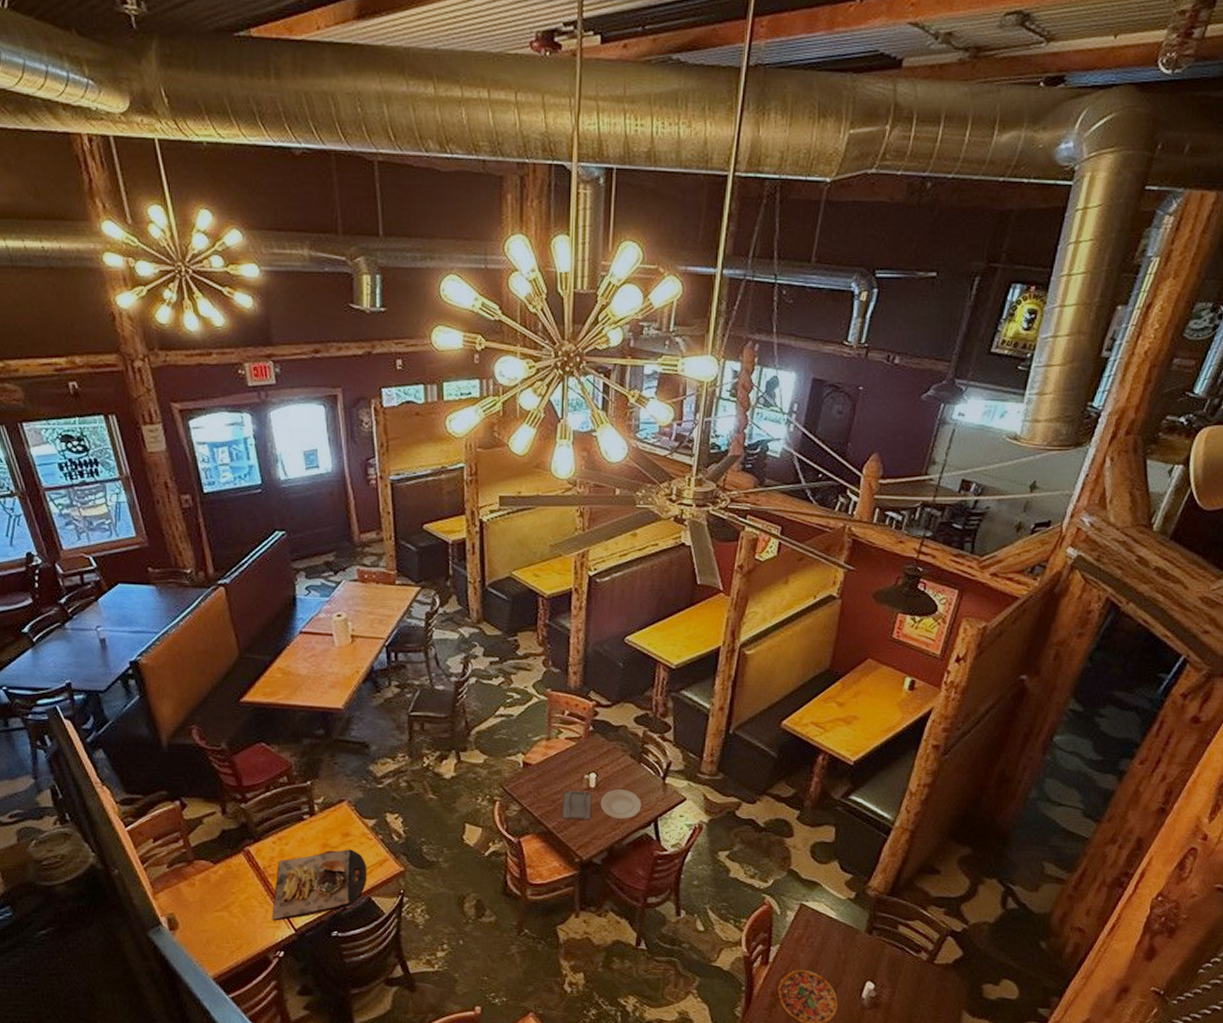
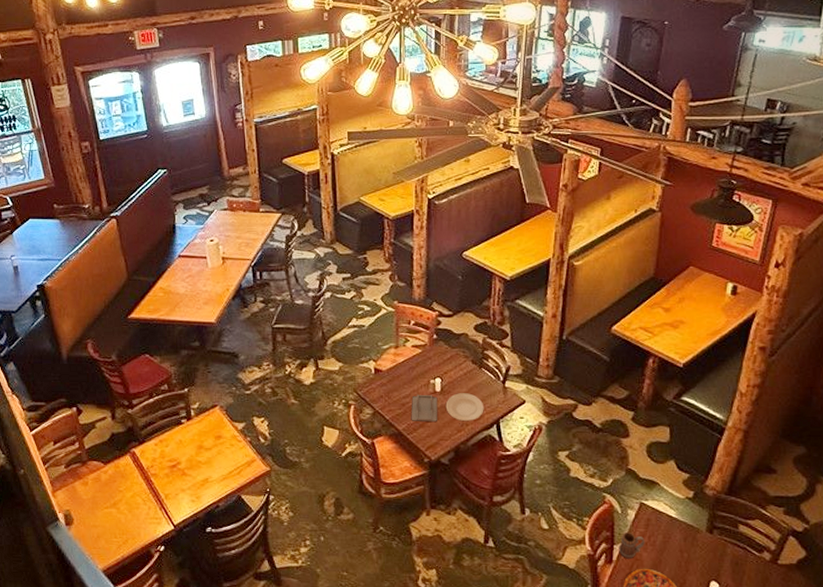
food tray: present [272,849,367,921] -> none [154,450,237,517]
beer mug: none [775,933,803,961] -> present [619,531,645,559]

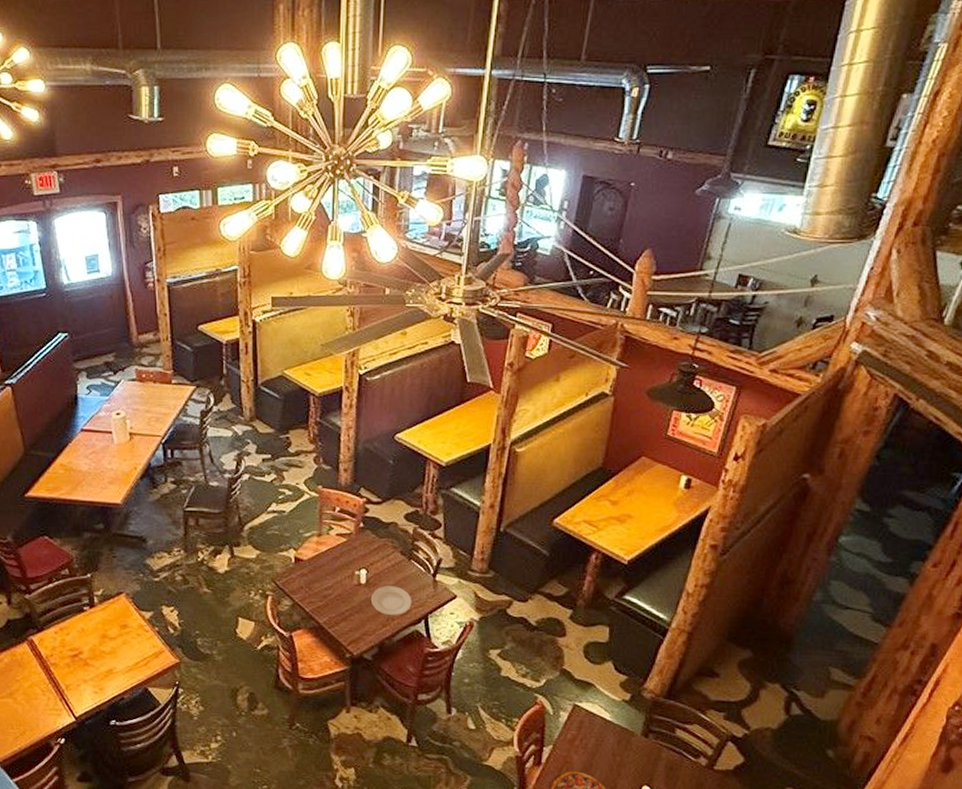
napkin holder: present [411,394,438,421] -> none [333,586,363,615]
beer mug: present [619,531,645,559] -> none [548,733,577,762]

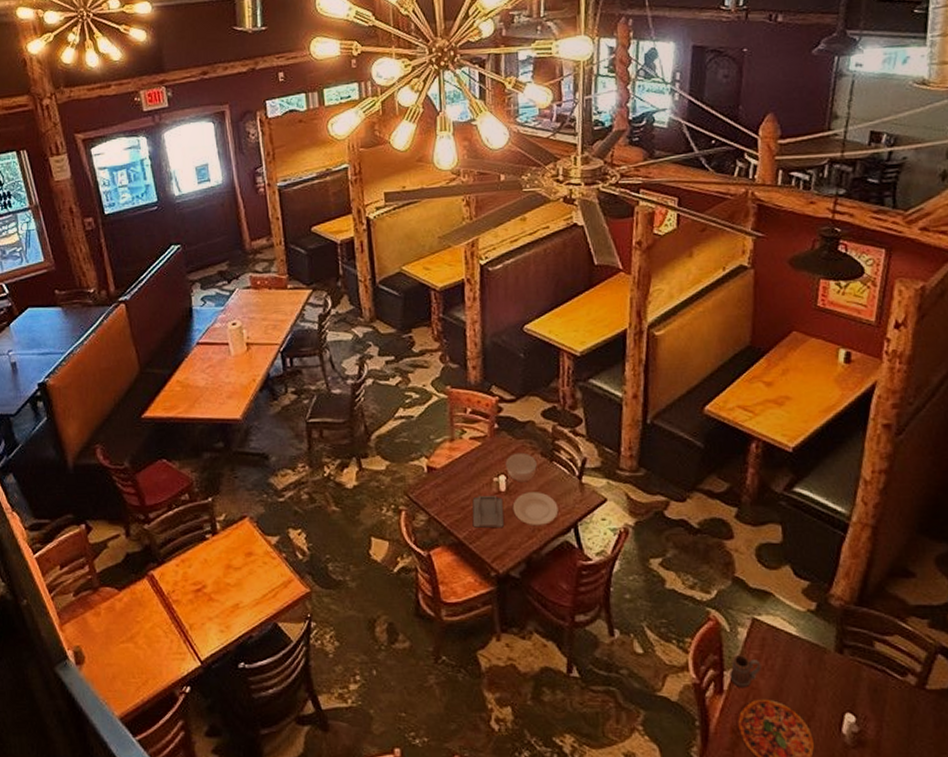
napkin holder: none [333,586,363,615] -> present [472,494,504,528]
bowl: none [367,550,396,577] -> present [505,452,537,482]
beer mug: none [548,733,577,762] -> present [730,654,761,688]

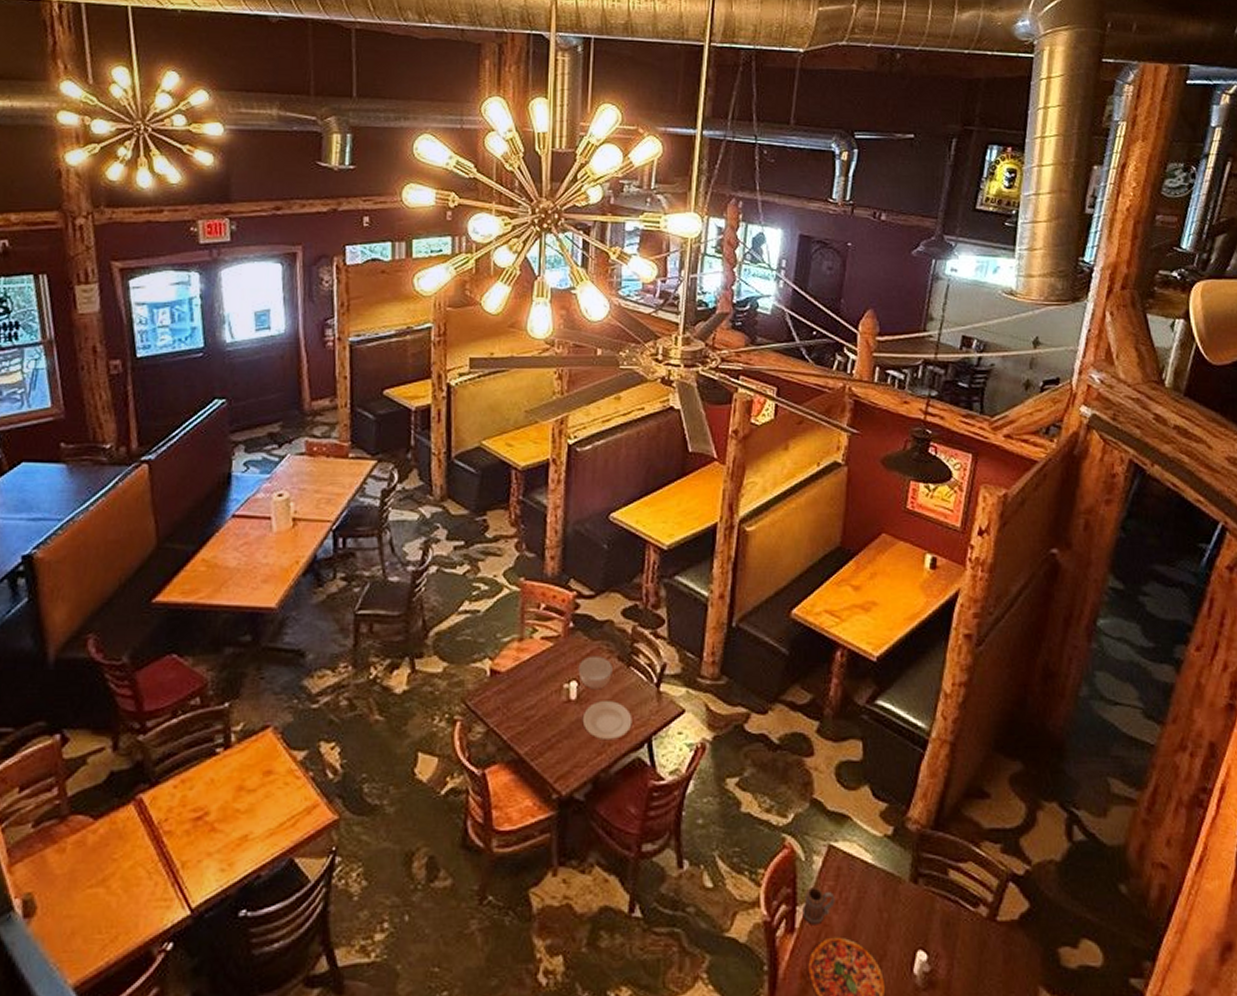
napkin holder: present [472,494,504,528] -> none [536,703,573,742]

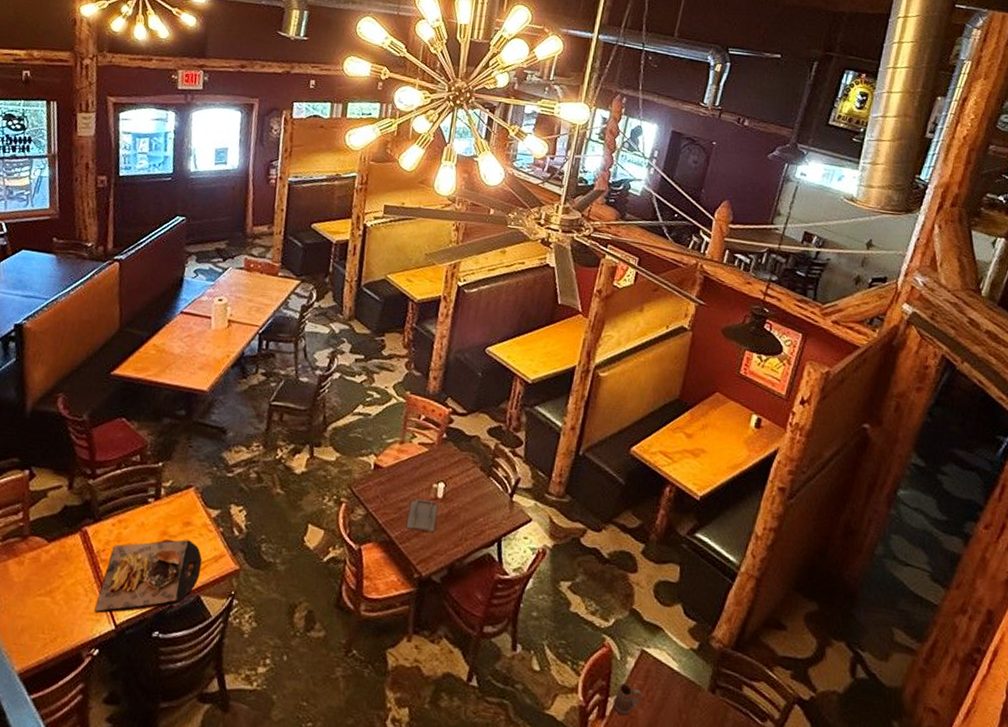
food tray: none [162,792,291,898] -> present [94,539,202,613]
napkin holder: none [536,703,573,742] -> present [406,498,439,532]
bowl: present [578,655,612,690] -> none [446,463,475,493]
plate: present [582,701,632,741] -> none [445,502,487,536]

